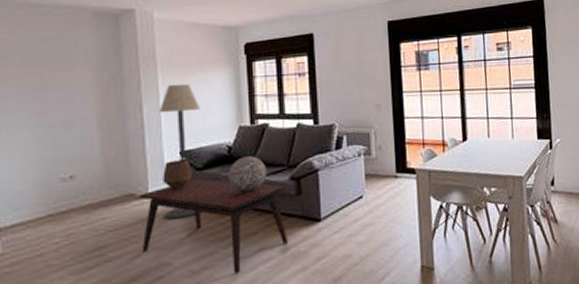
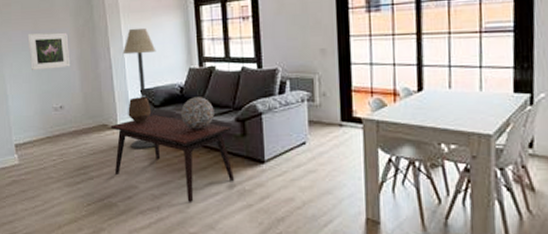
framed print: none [28,88,89,134] -> present [27,32,71,70]

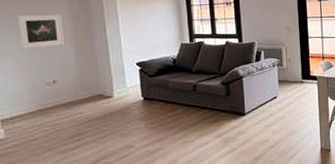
coffee table: present [110,115,235,202] -> none [106,83,221,153]
floor lamp: present [122,27,156,149] -> none [118,10,151,114]
ceramic pot: present [128,97,152,124] -> none [124,69,147,92]
decorative sphere: present [181,97,215,130] -> none [174,66,203,94]

